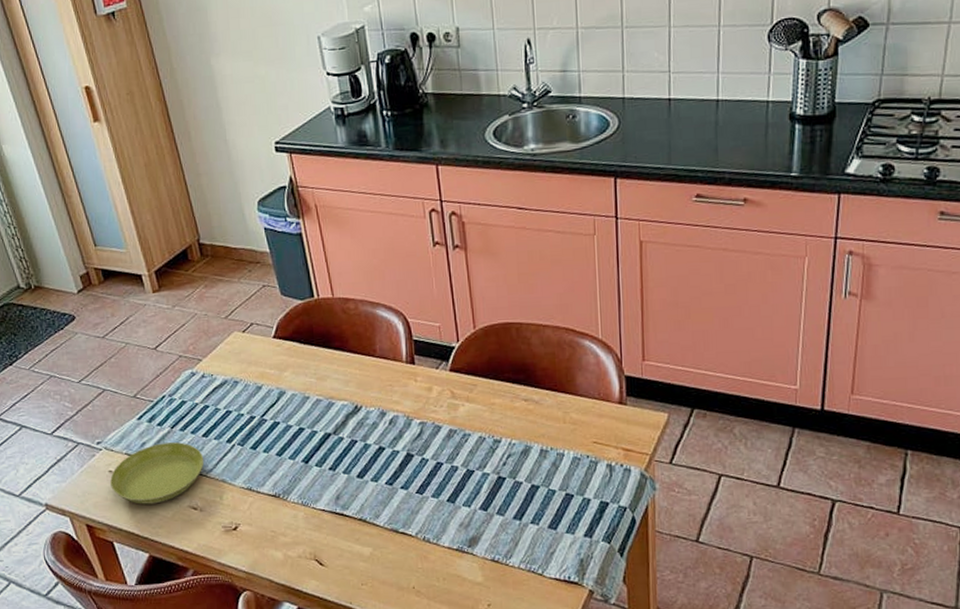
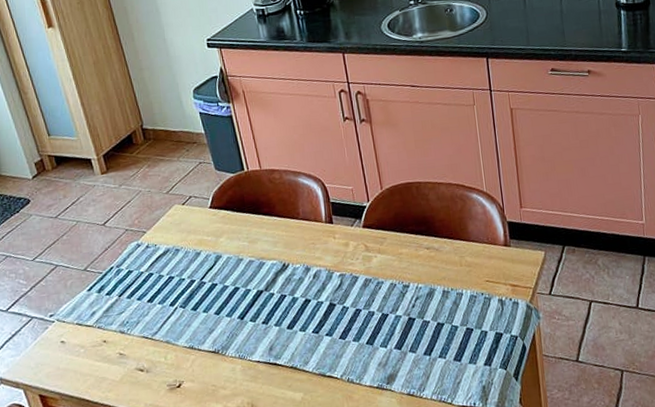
saucer: present [110,442,204,504] -> none [62,309,150,371]

